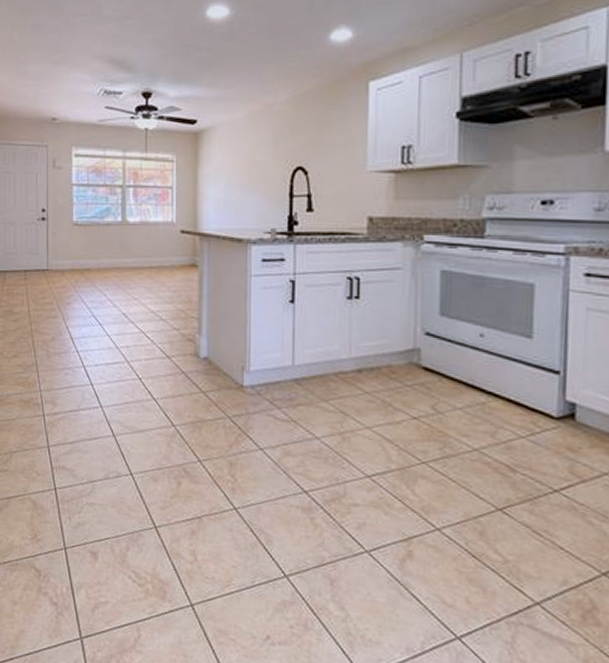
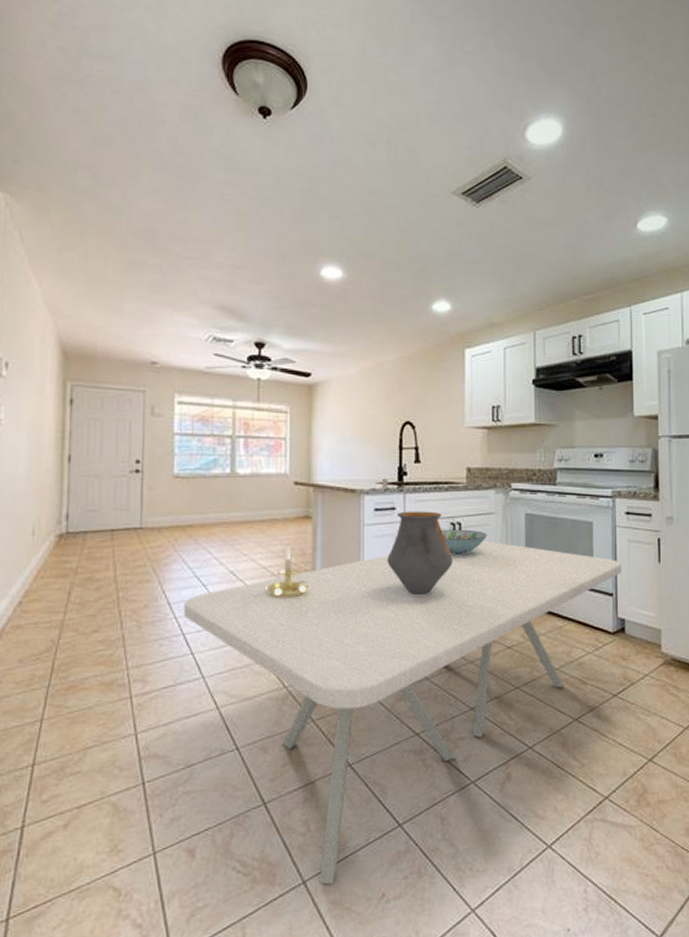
dining table: none [83,298,575,614] -> present [183,540,621,885]
candle holder: none [156,293,195,343] -> present [267,546,309,598]
vase: none [275,263,350,353] -> present [387,511,454,596]
decorative bowl: none [337,284,392,312] -> present [442,529,488,554]

